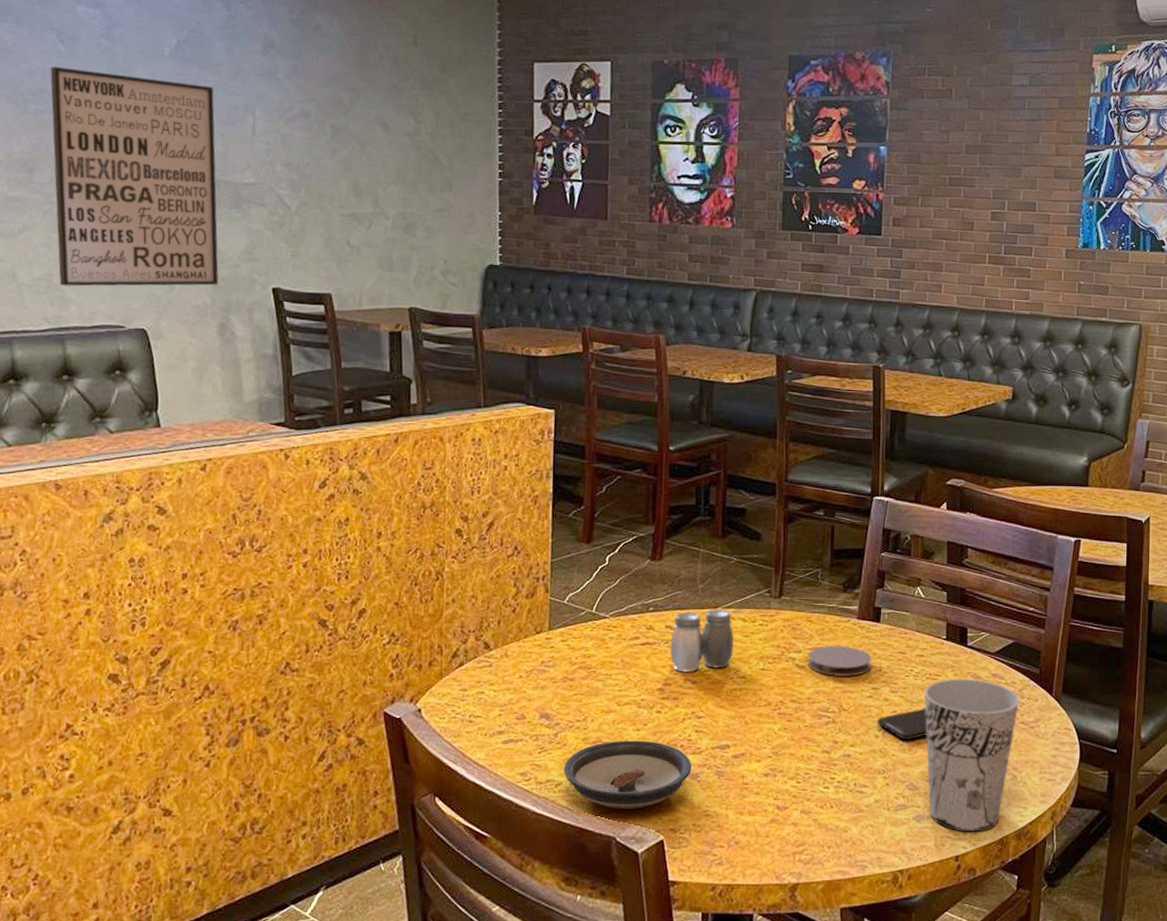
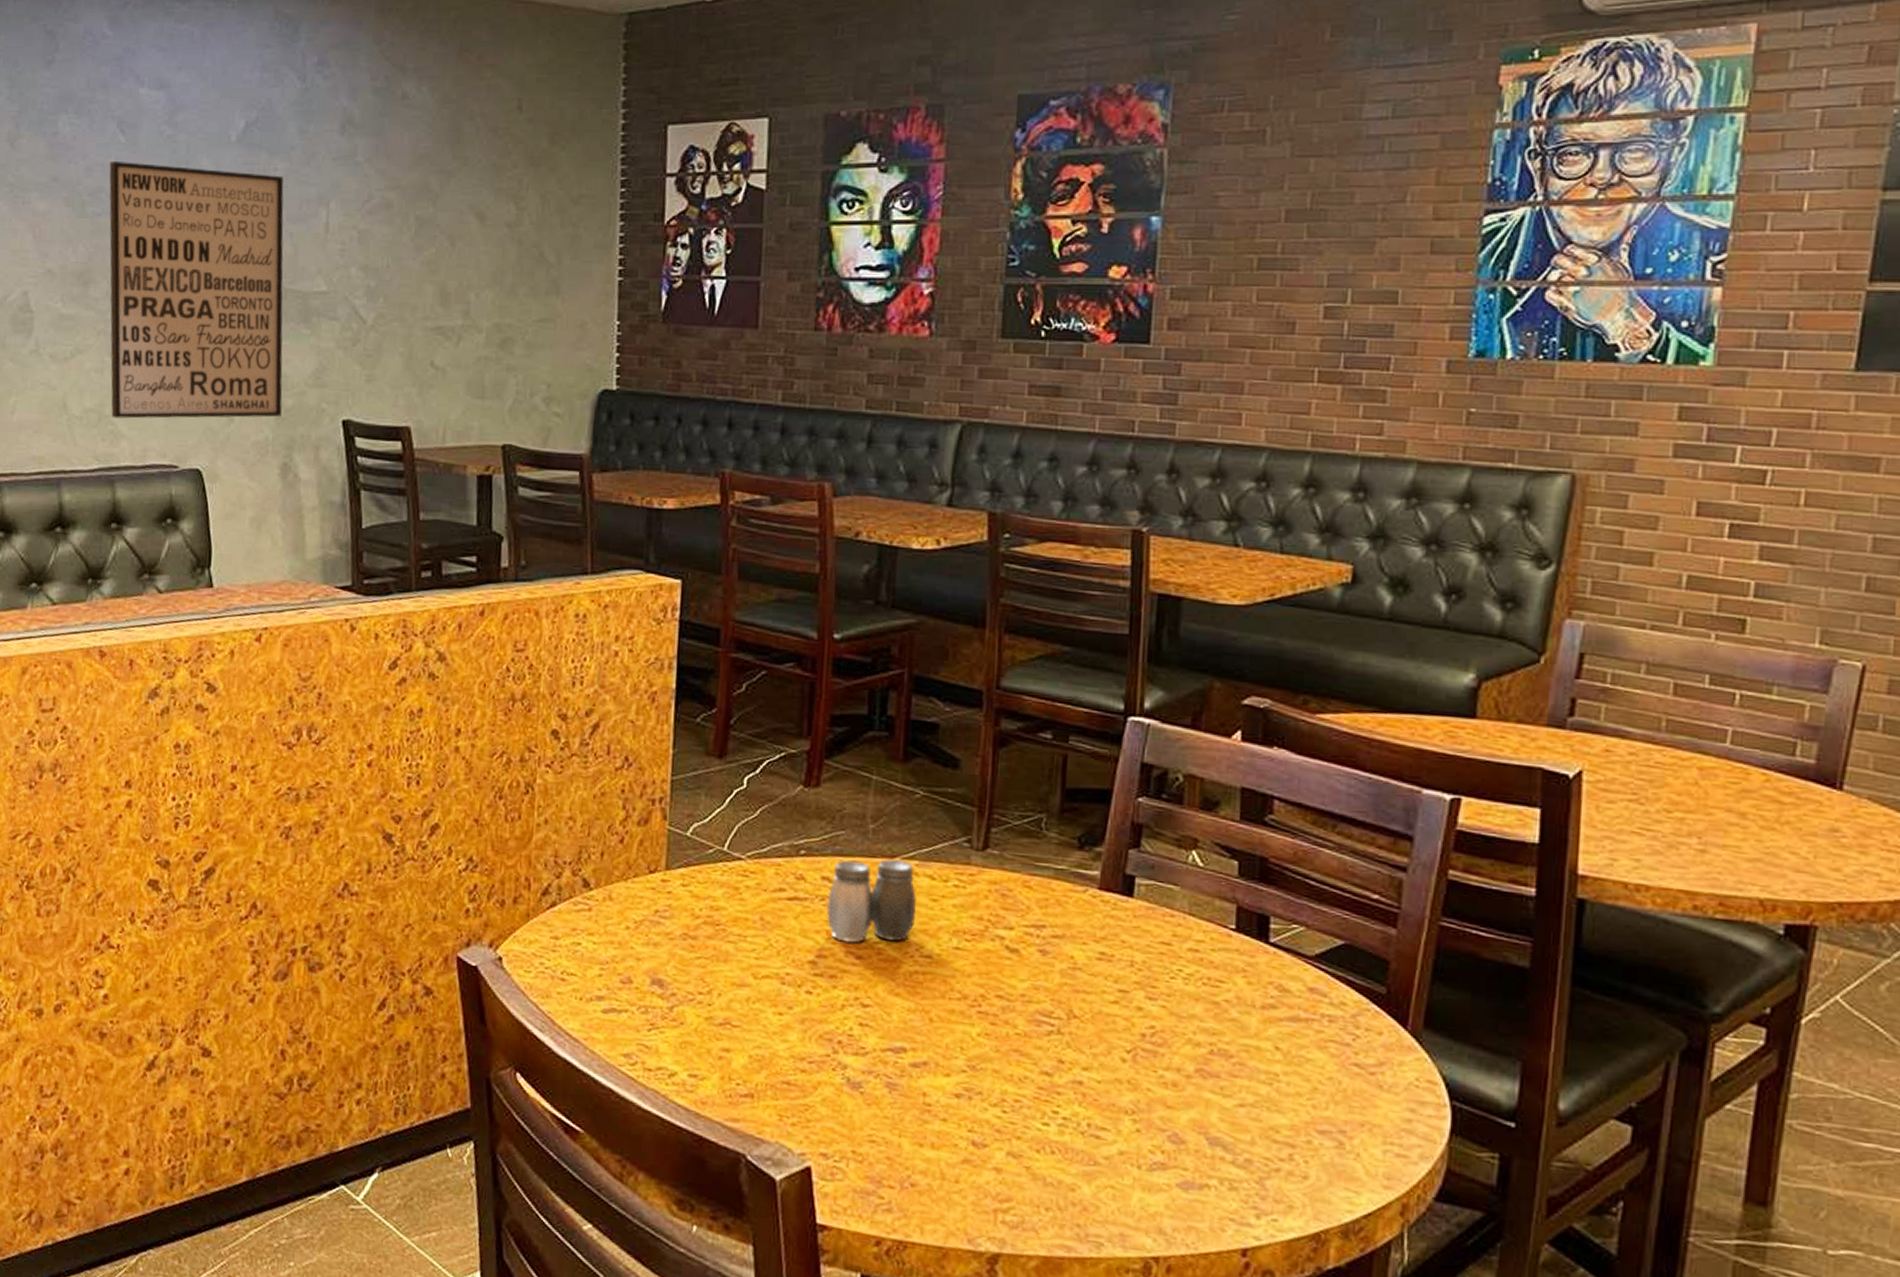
saucer: present [563,740,692,810] -> none [679,1025,853,1121]
coaster: present [807,645,872,677] -> none [1021,923,1119,971]
smartphone: present [876,708,927,740] -> none [1124,1027,1203,1071]
cup: present [924,678,1019,832] -> none [1198,988,1352,1219]

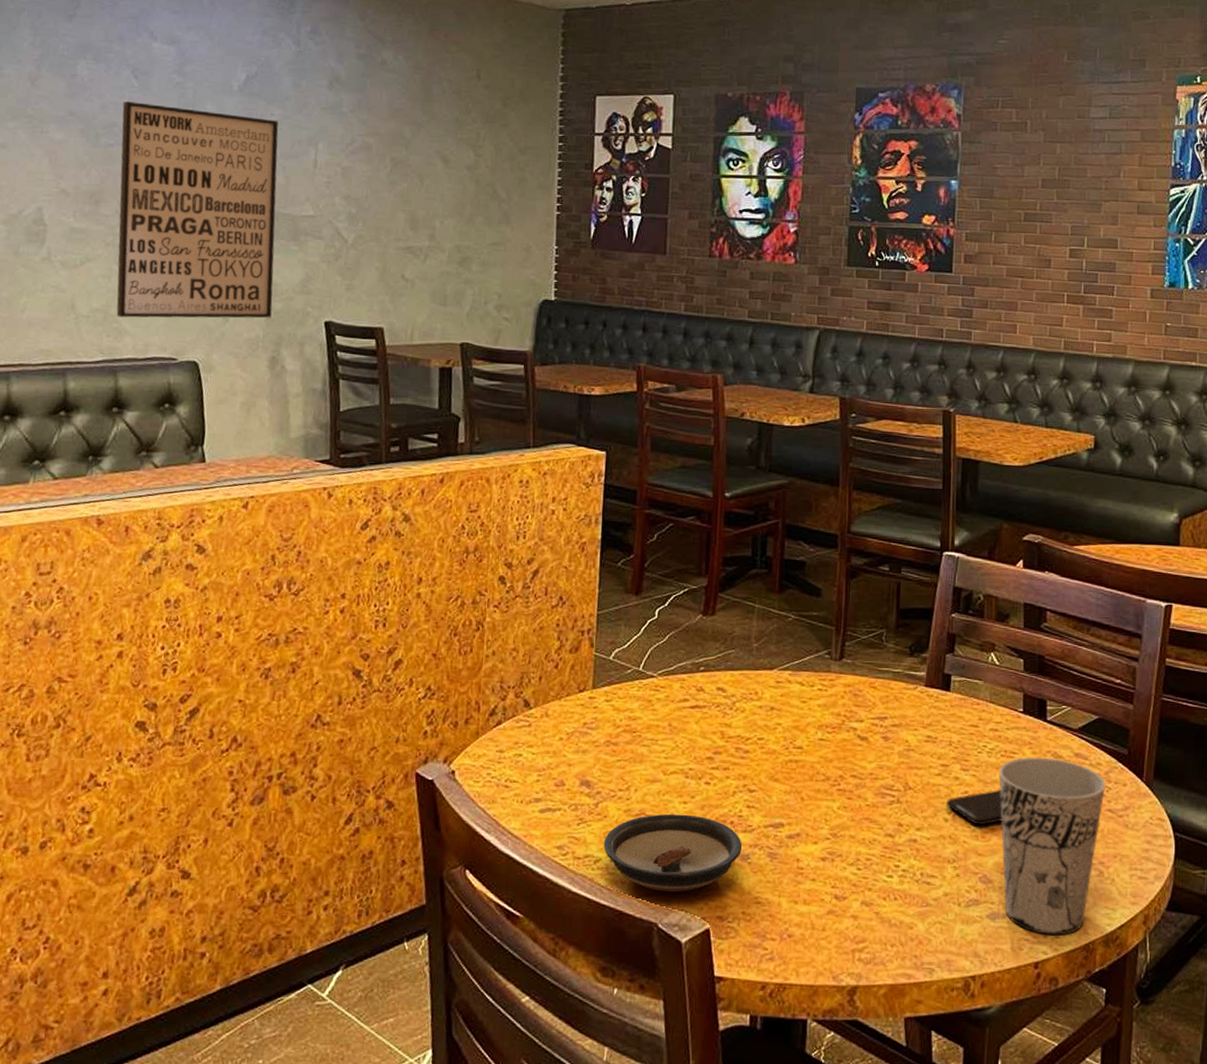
saucer: none [679,1025,853,1121] -> present [603,813,743,893]
salt and pepper shaker: present [827,859,916,943] -> none [721,671,790,740]
smartphone: none [1124,1027,1203,1071] -> present [946,790,1003,826]
cup: none [1198,988,1352,1219] -> present [998,757,1105,936]

